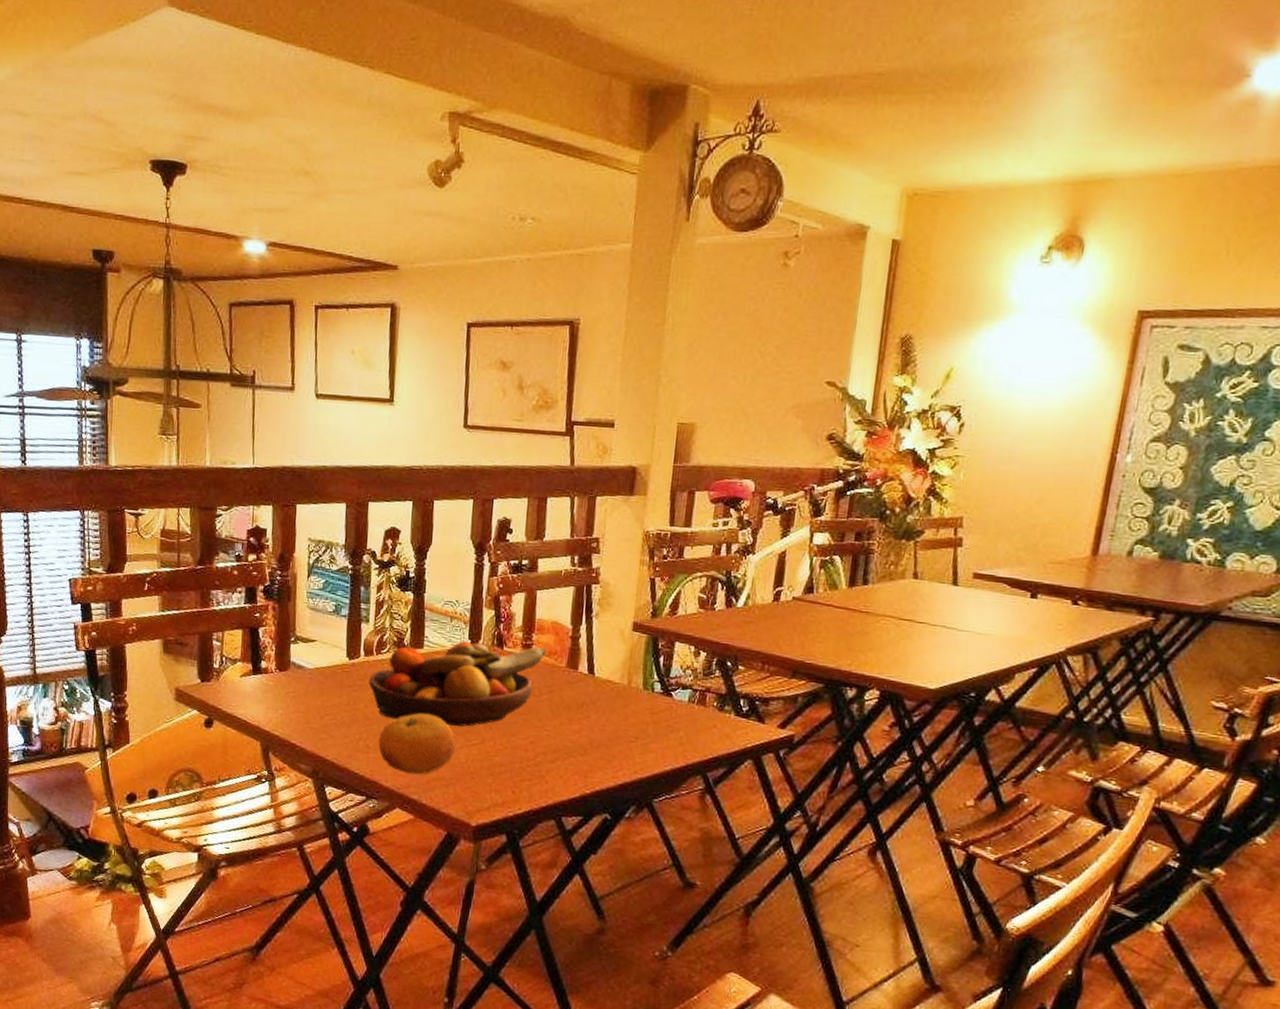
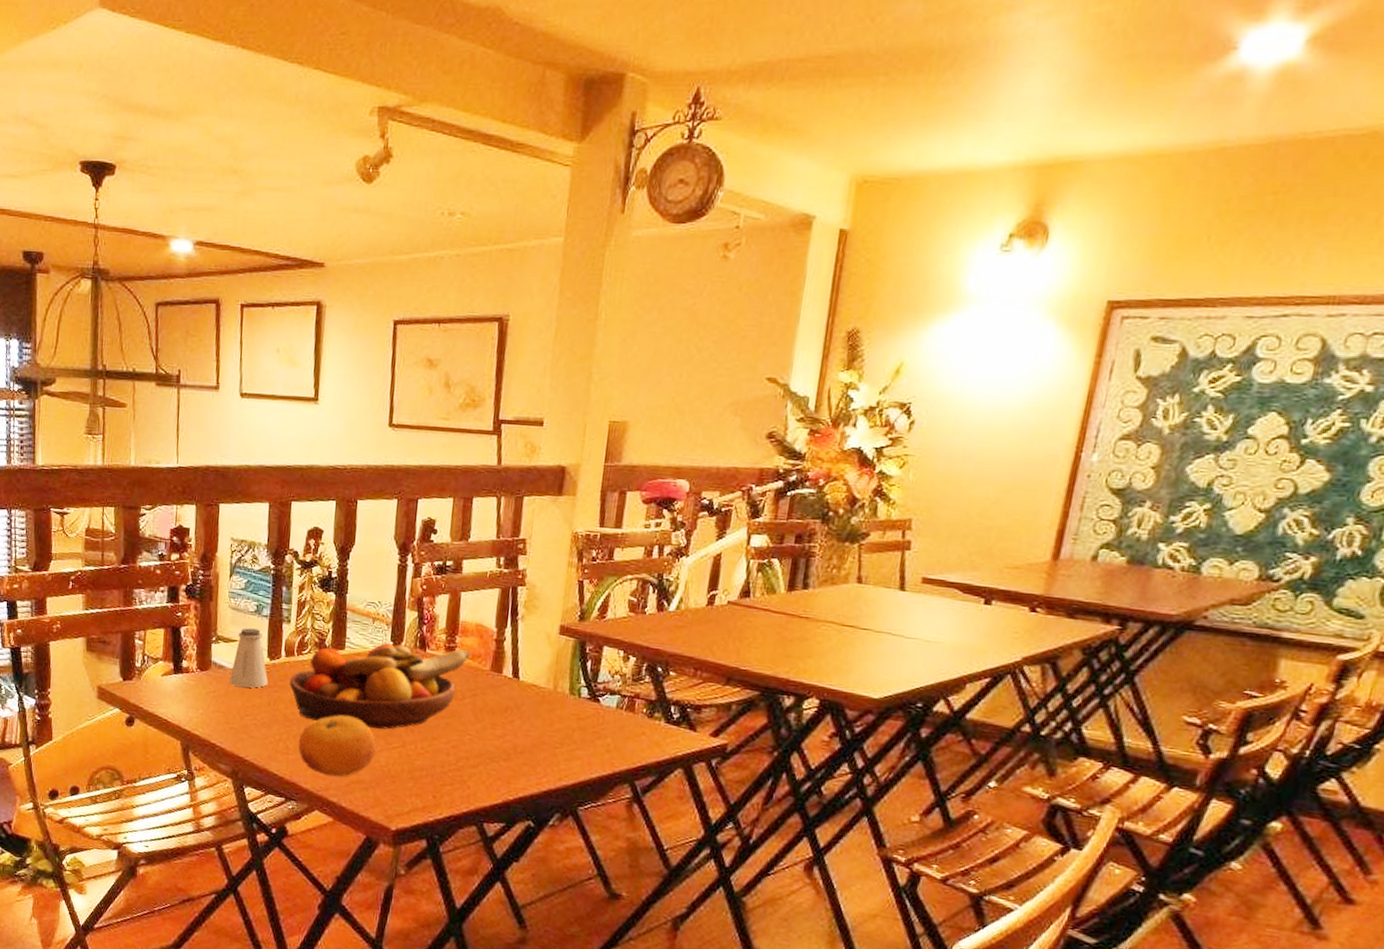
saltshaker: none [308,628,348,688] -> present [229,628,269,688]

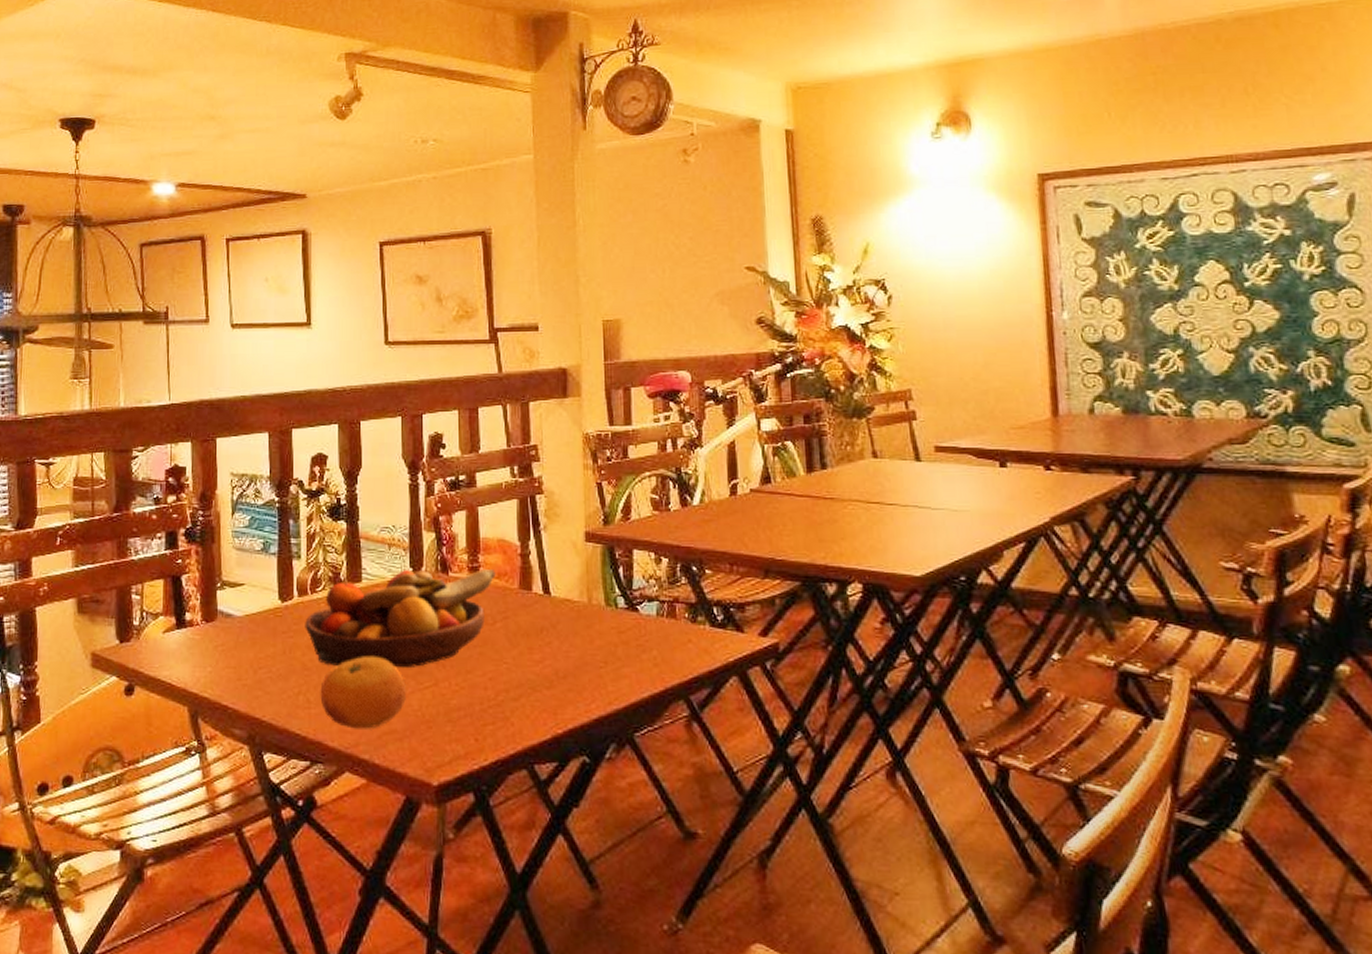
saltshaker: present [229,628,269,688] -> none [238,569,282,637]

